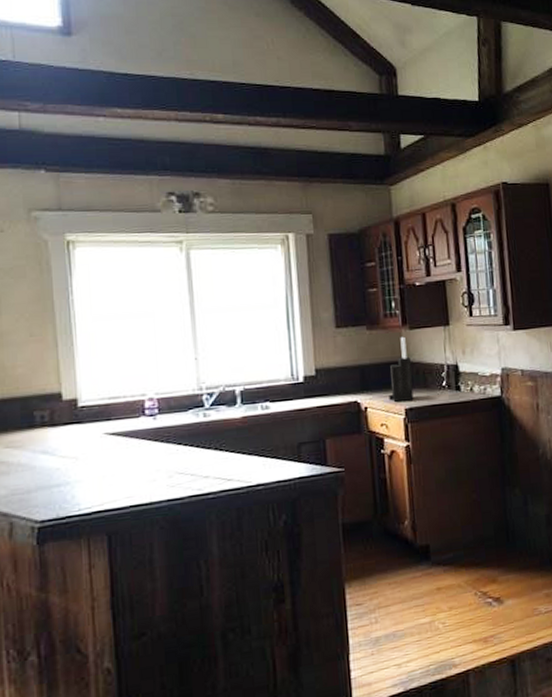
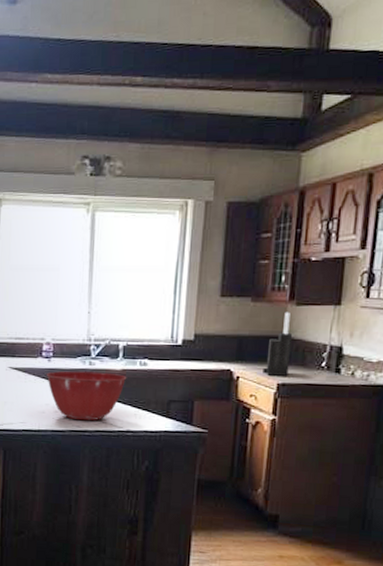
mixing bowl: none [152,422,249,483] -> present [46,371,127,421]

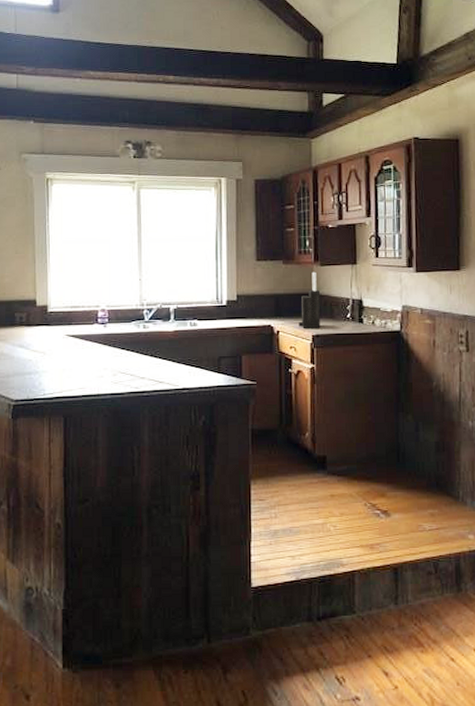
mixing bowl: present [46,371,127,421] -> none [102,334,179,382]

